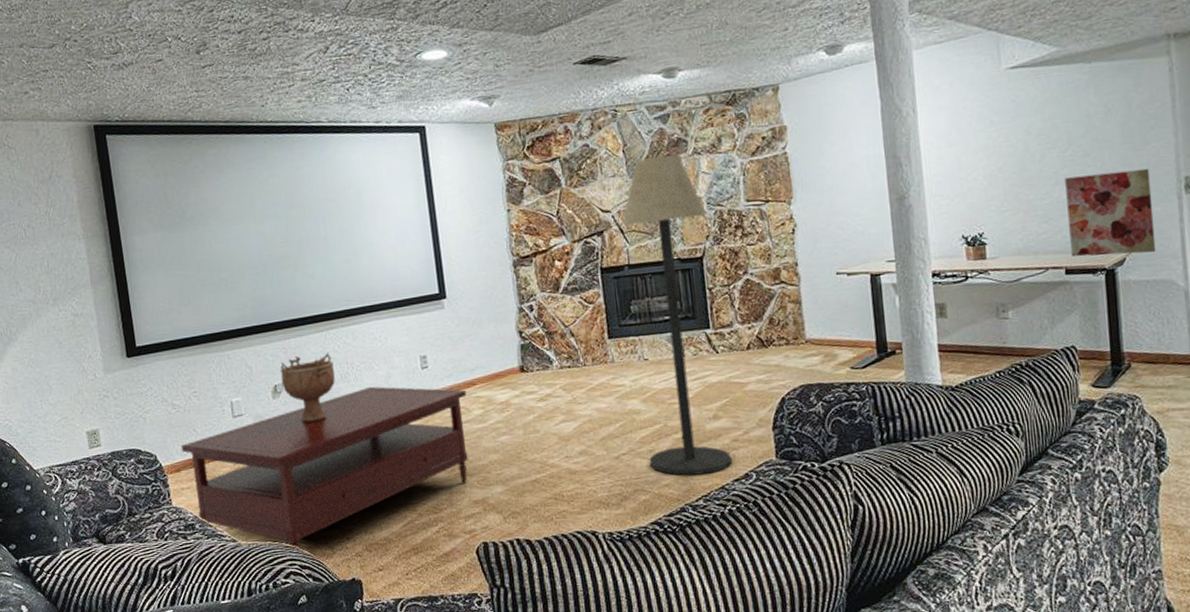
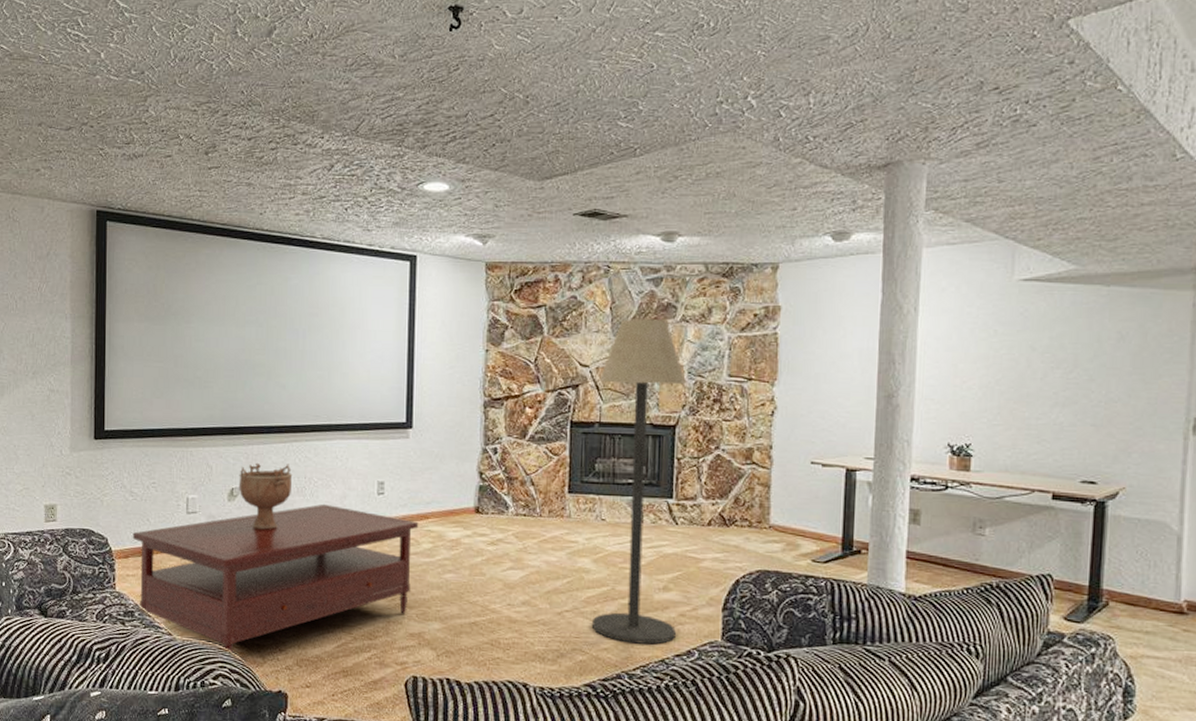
wall art: present [1065,168,1156,257] -> none [1061,401,1157,491]

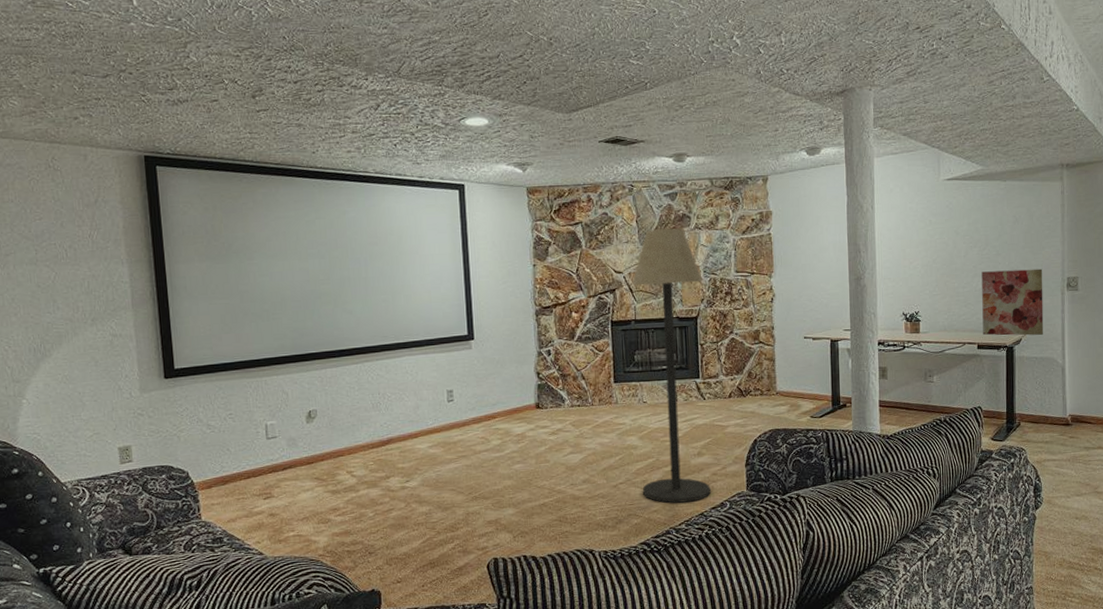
coffee table: present [132,503,419,653] -> none [213,415,487,562]
decorative bowl: present [238,462,293,530] -> none [315,382,367,446]
wall art: none [1061,401,1157,491] -> present [982,268,1044,336]

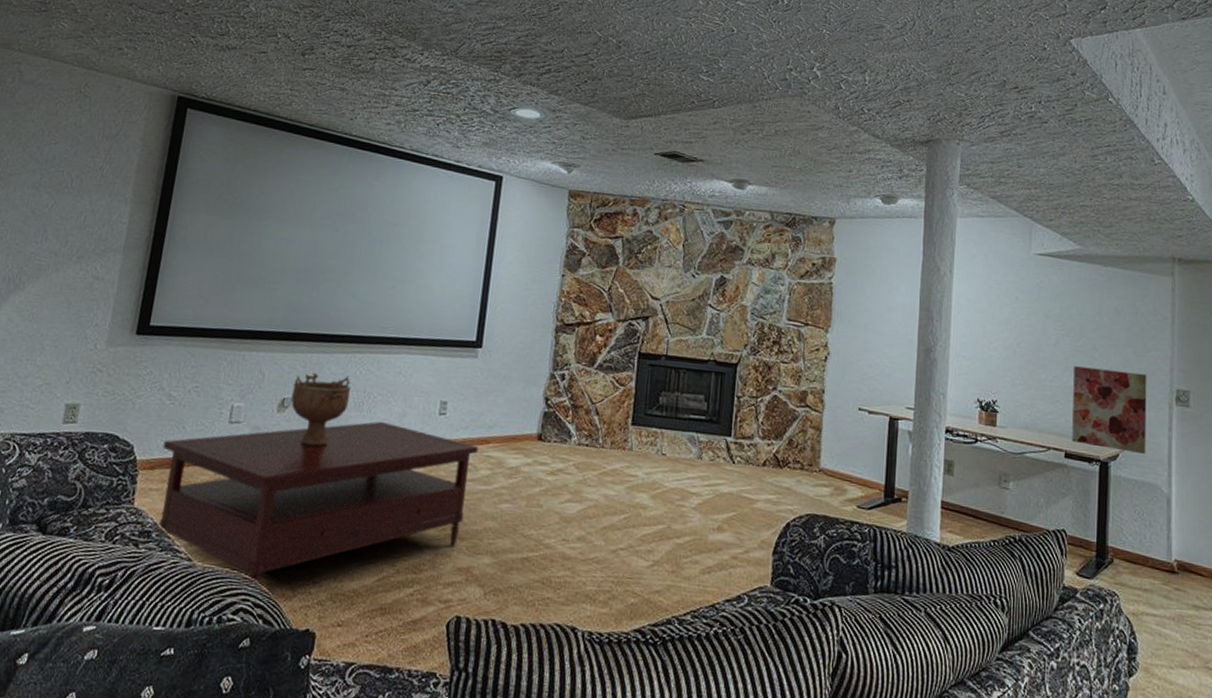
coffee table: none [213,415,487,562] -> present [159,421,479,584]
decorative bowl: none [315,382,367,446] -> present [290,372,352,447]
floor lamp: present [632,228,711,503] -> none [645,257,750,588]

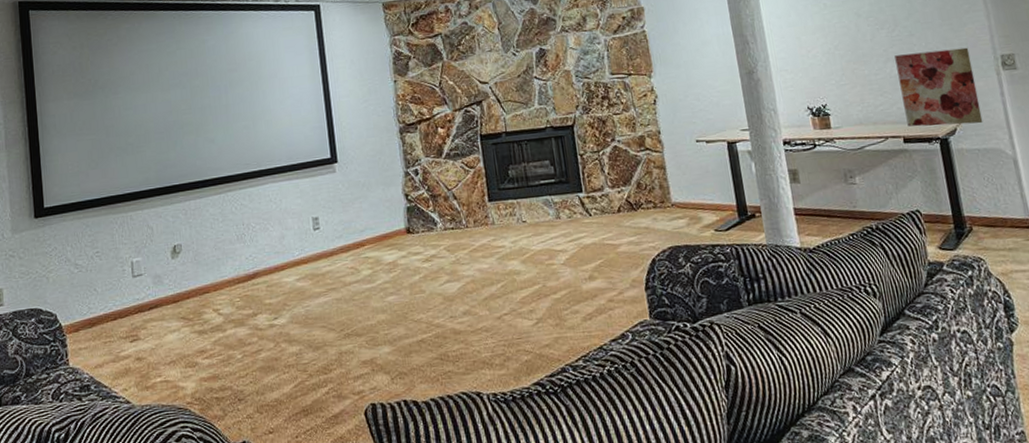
coffee table: present [159,421,479,584] -> none [81,247,357,411]
decorative bowl: present [290,372,352,447] -> none [179,213,232,282]

